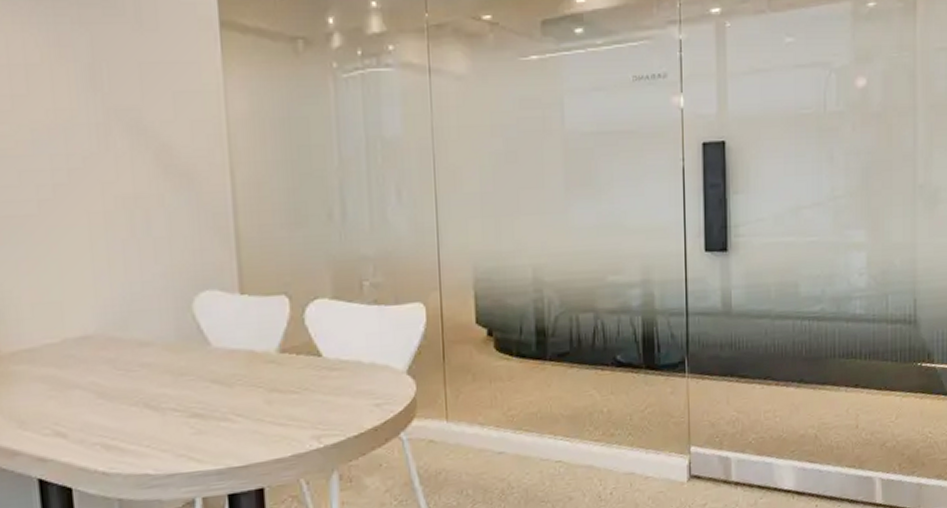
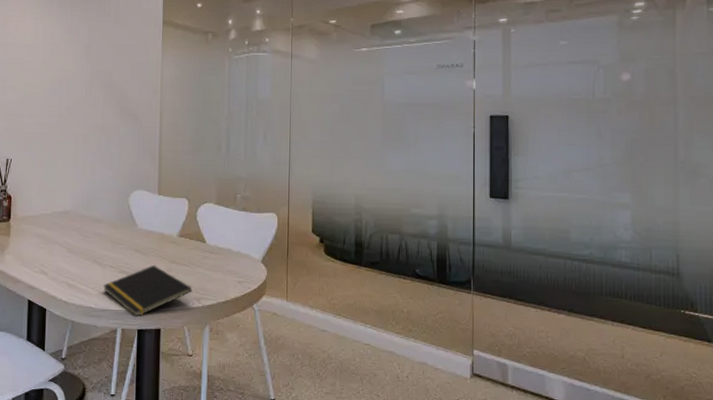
notepad: none [165,398,308,475] -> present [103,265,192,315]

